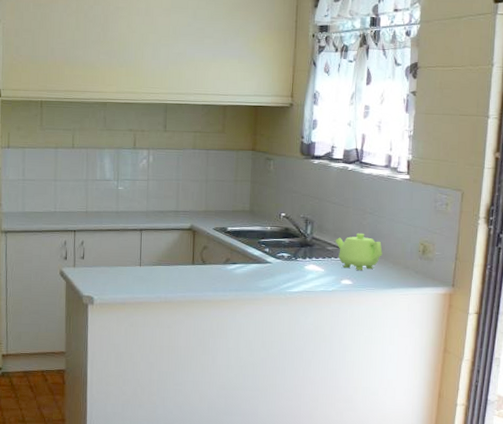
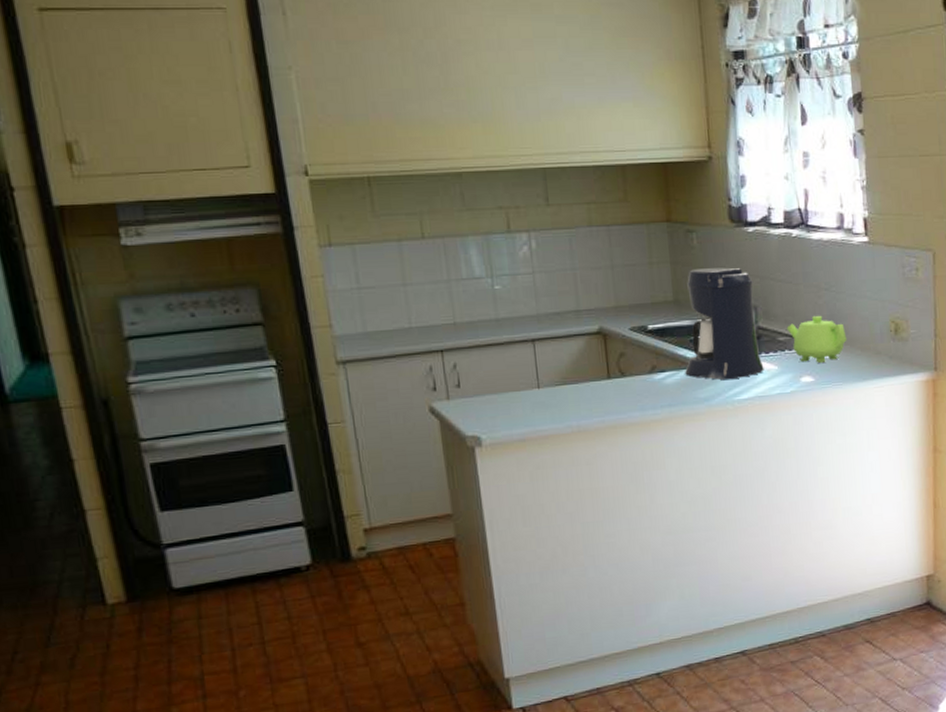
coffee maker: none [251,188,313,275] -> present [685,267,764,380]

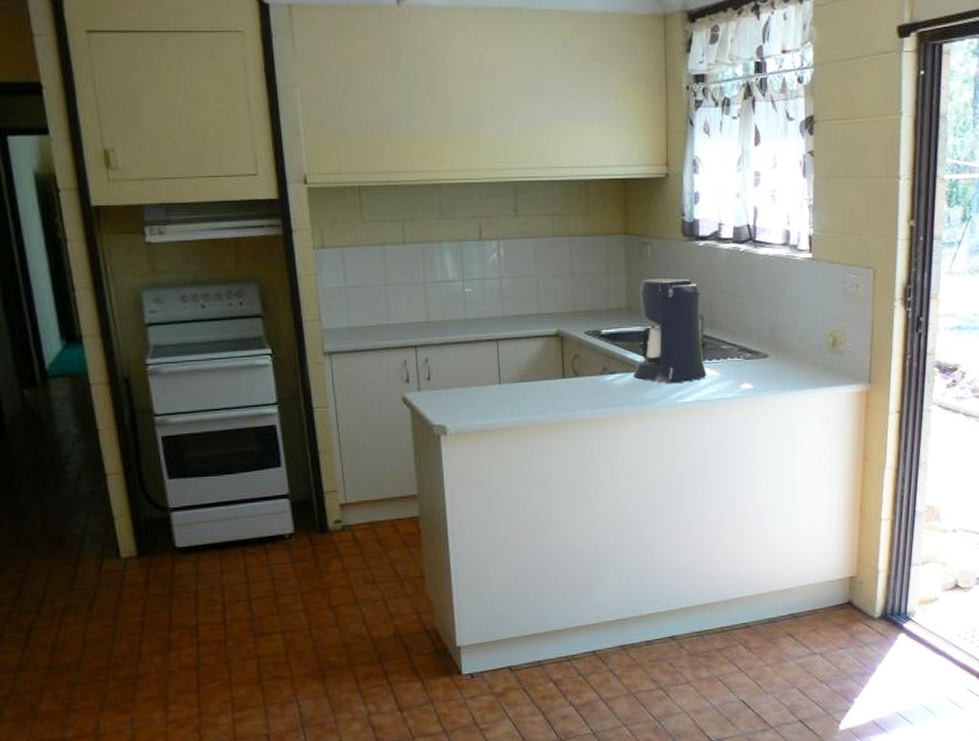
teapot: present [786,316,847,363] -> none [730,327,786,371]

